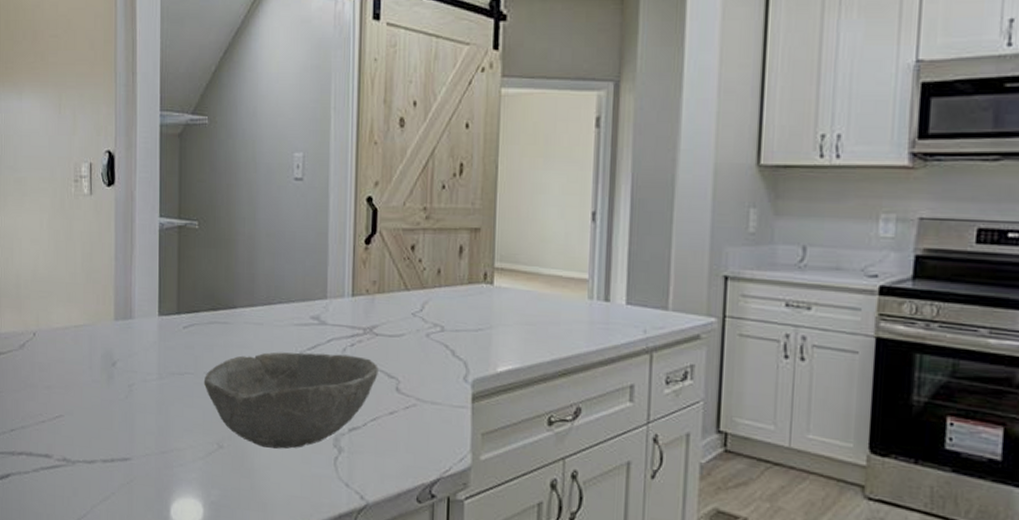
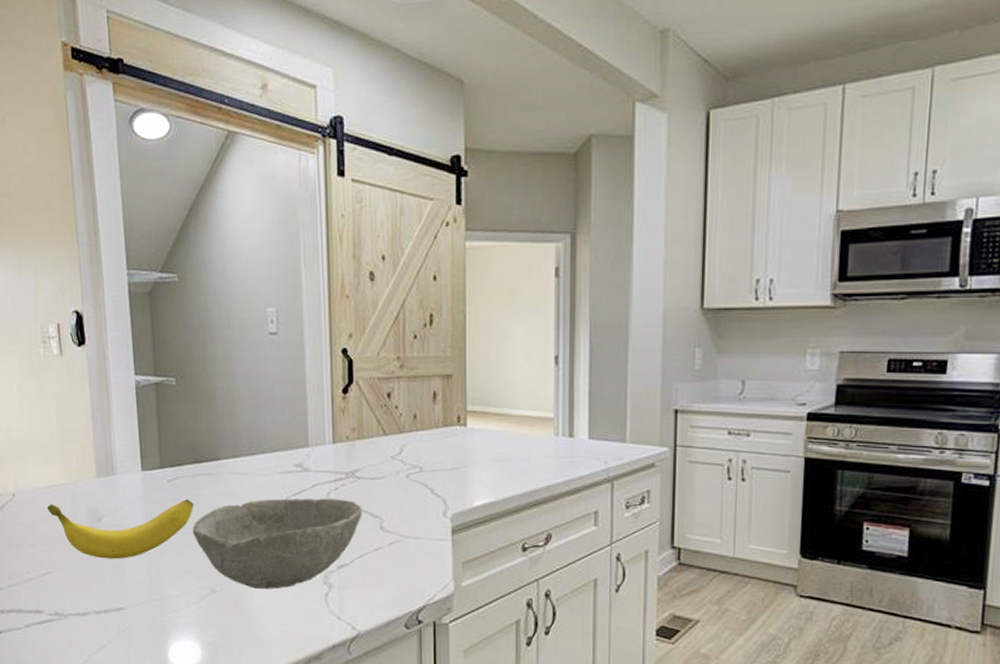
banana: none [64,345,207,407] -> present [46,499,194,559]

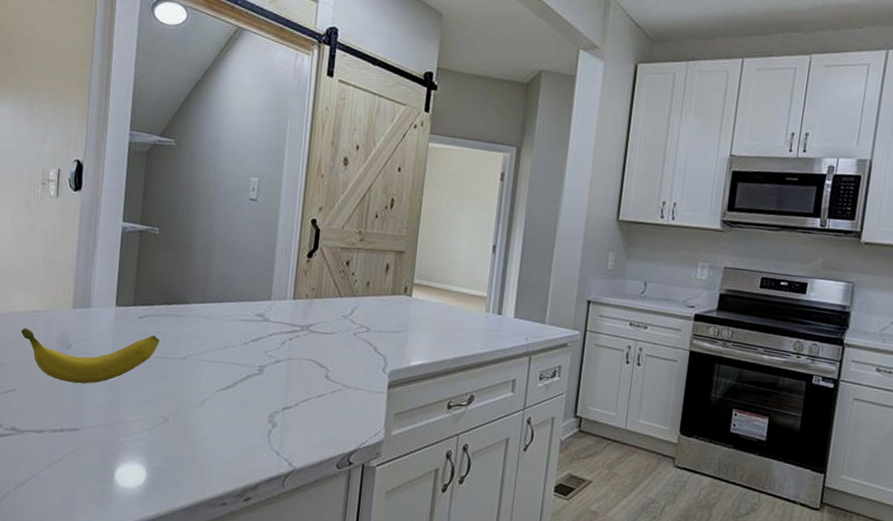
bowl: present [192,498,362,589] -> none [154,342,312,423]

